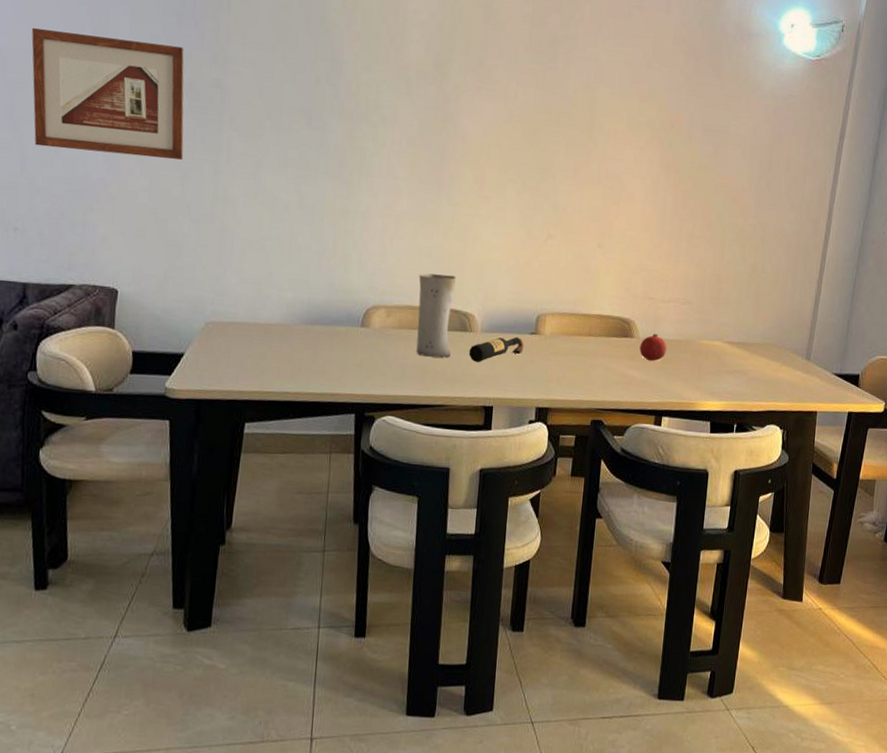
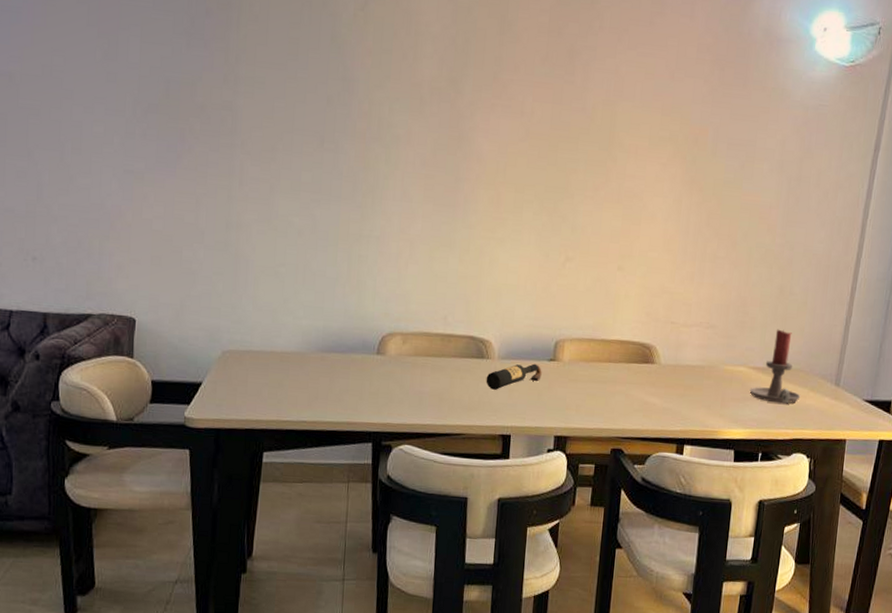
picture frame: present [31,28,184,160] -> none [43,53,197,185]
vase: present [416,273,456,358] -> none [432,299,472,386]
fruit: present [639,333,668,361] -> none [661,359,690,388]
candle holder: none [724,305,774,377] -> present [749,329,801,404]

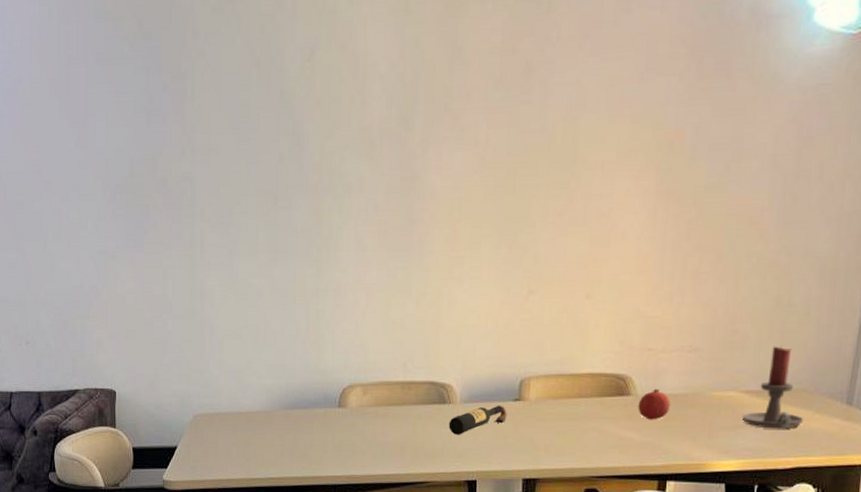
fruit: none [661,359,690,388] -> present [638,388,671,420]

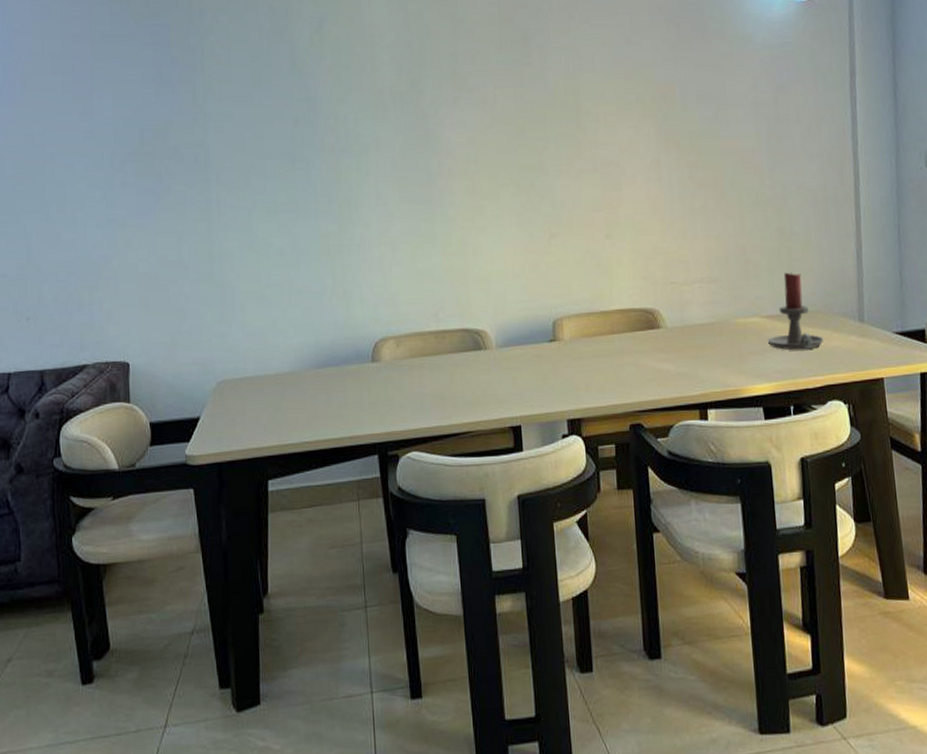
wine bottle: present [448,405,507,435] -> none [486,347,544,381]
fruit: present [638,388,671,420] -> none [669,319,700,351]

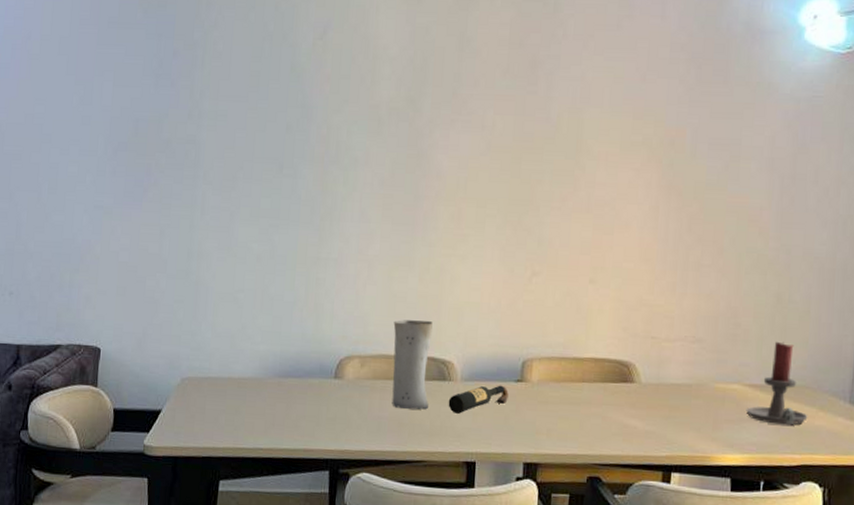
vase: none [423,294,468,383] -> present [392,320,433,410]
wine bottle: none [486,347,544,381] -> present [448,385,509,414]

